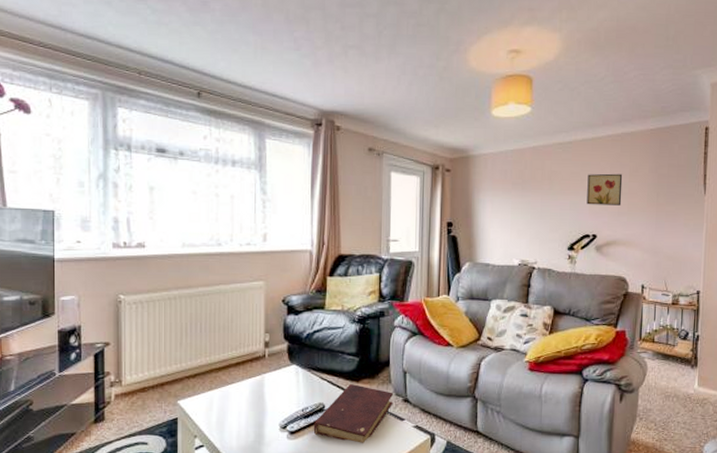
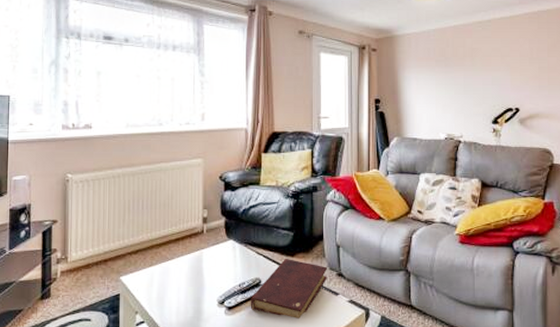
wall art: present [587,173,623,206] -> none [508,49,542,80]

